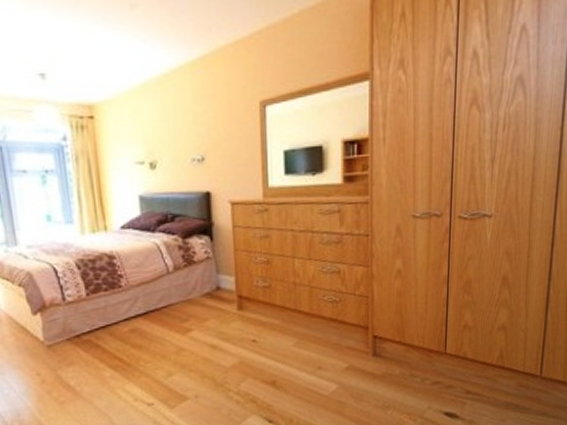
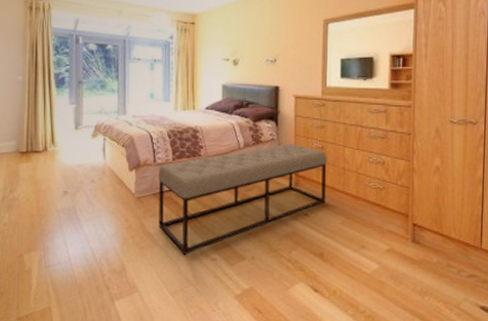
bench: none [70,260,276,404] -> present [158,143,327,255]

